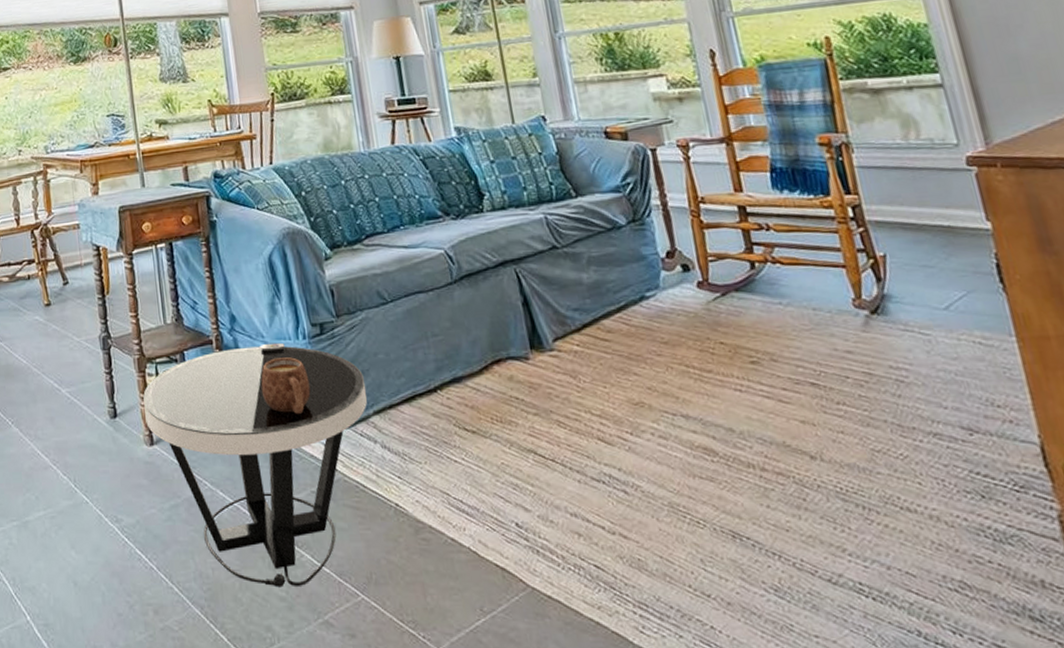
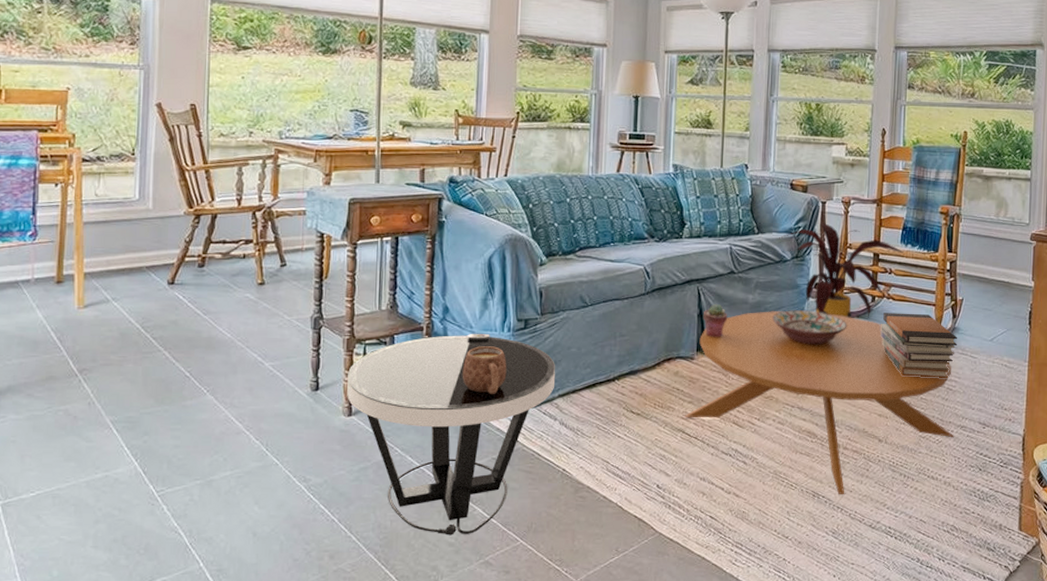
potted succulent: none [528,287,561,331] -> present [703,303,728,338]
coffee table: none [530,289,926,535] -> present [685,311,954,494]
house plant: none [603,174,782,293] -> present [778,222,905,318]
decorative bowl: none [619,287,725,332] -> present [772,310,847,345]
book stack: none [772,279,895,367] -> present [880,313,958,378]

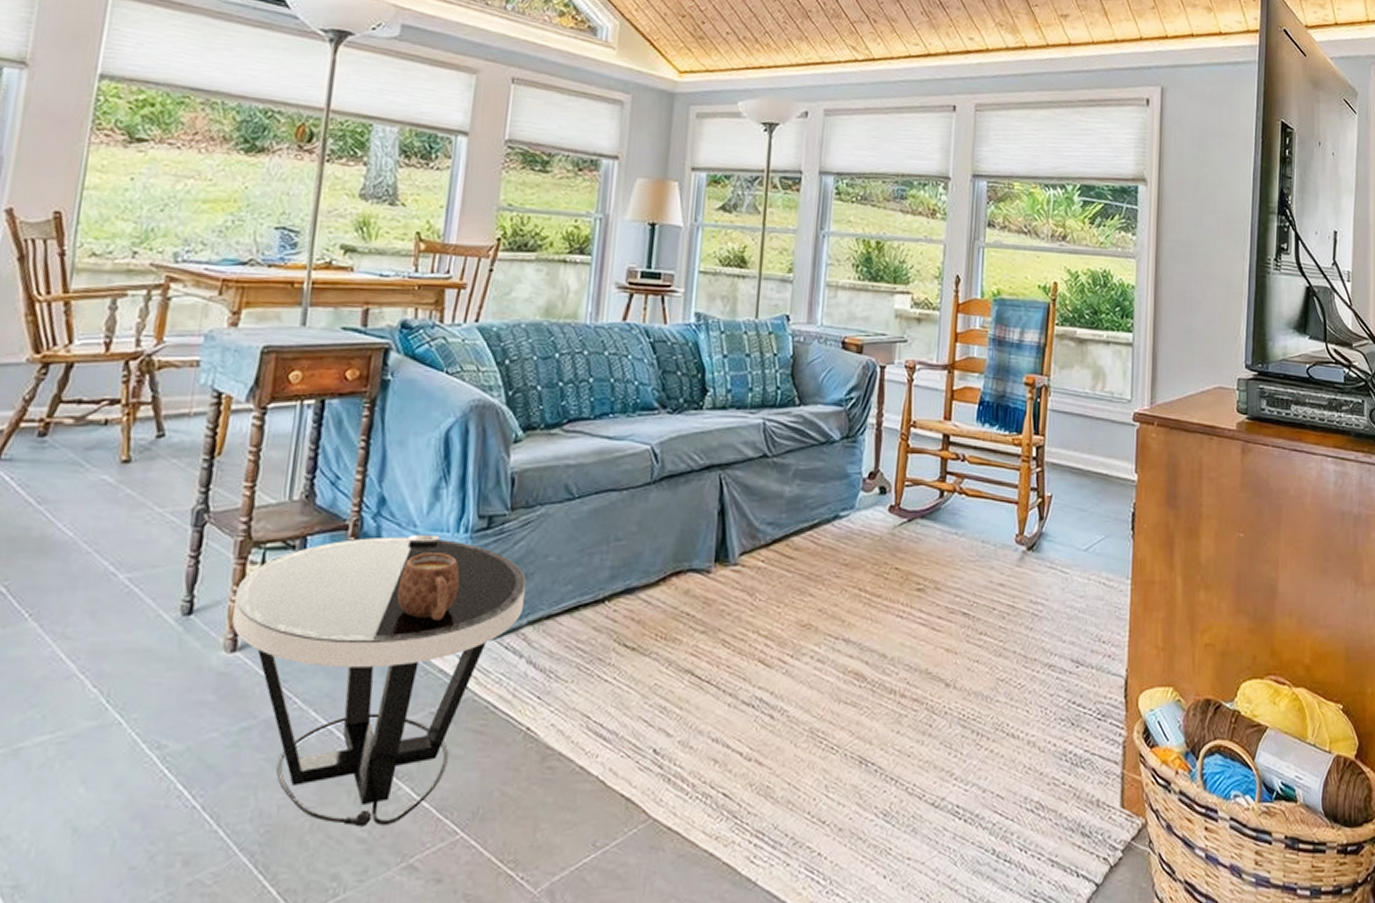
coffee table: present [685,311,954,494] -> none [695,508,1040,760]
potted succulent: present [703,303,728,338] -> none [724,497,757,544]
decorative bowl: present [772,310,847,345] -> none [814,507,909,555]
house plant: present [778,222,905,318] -> none [824,392,981,519]
book stack: present [880,313,958,378] -> none [950,512,1046,600]

